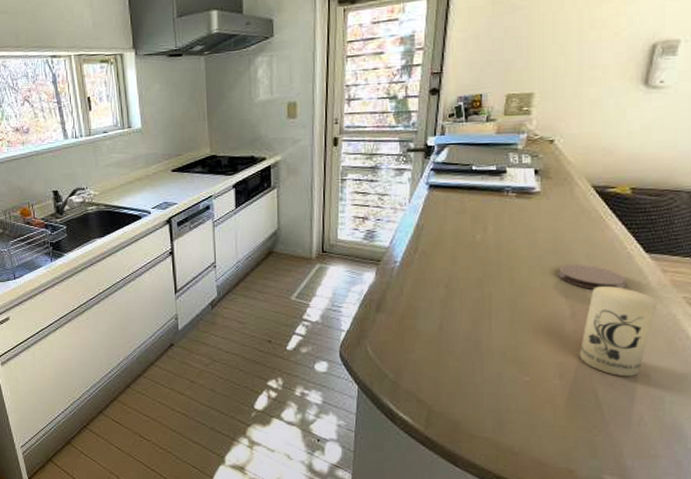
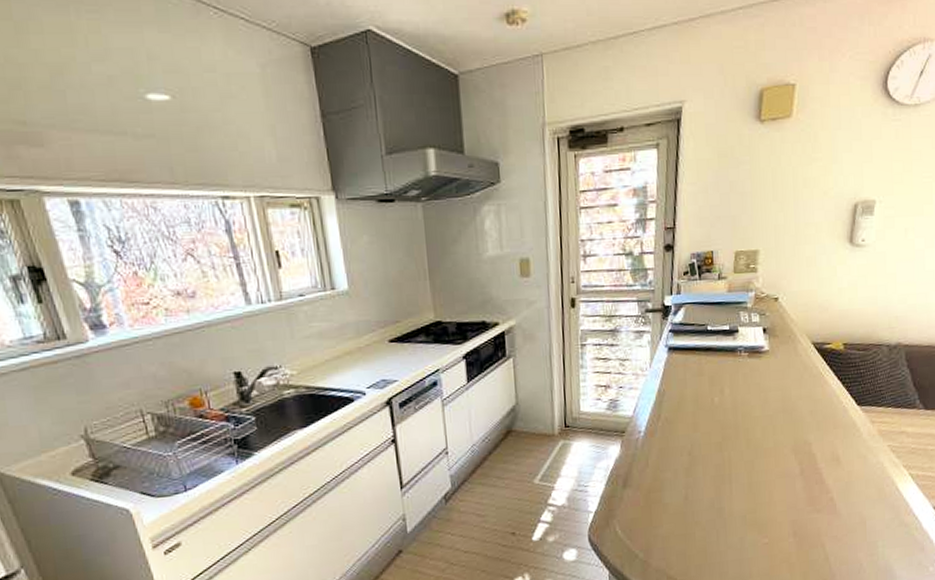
coaster: present [557,264,626,289] -> none [787,420,843,445]
candle: present [579,286,657,377] -> none [808,440,869,528]

